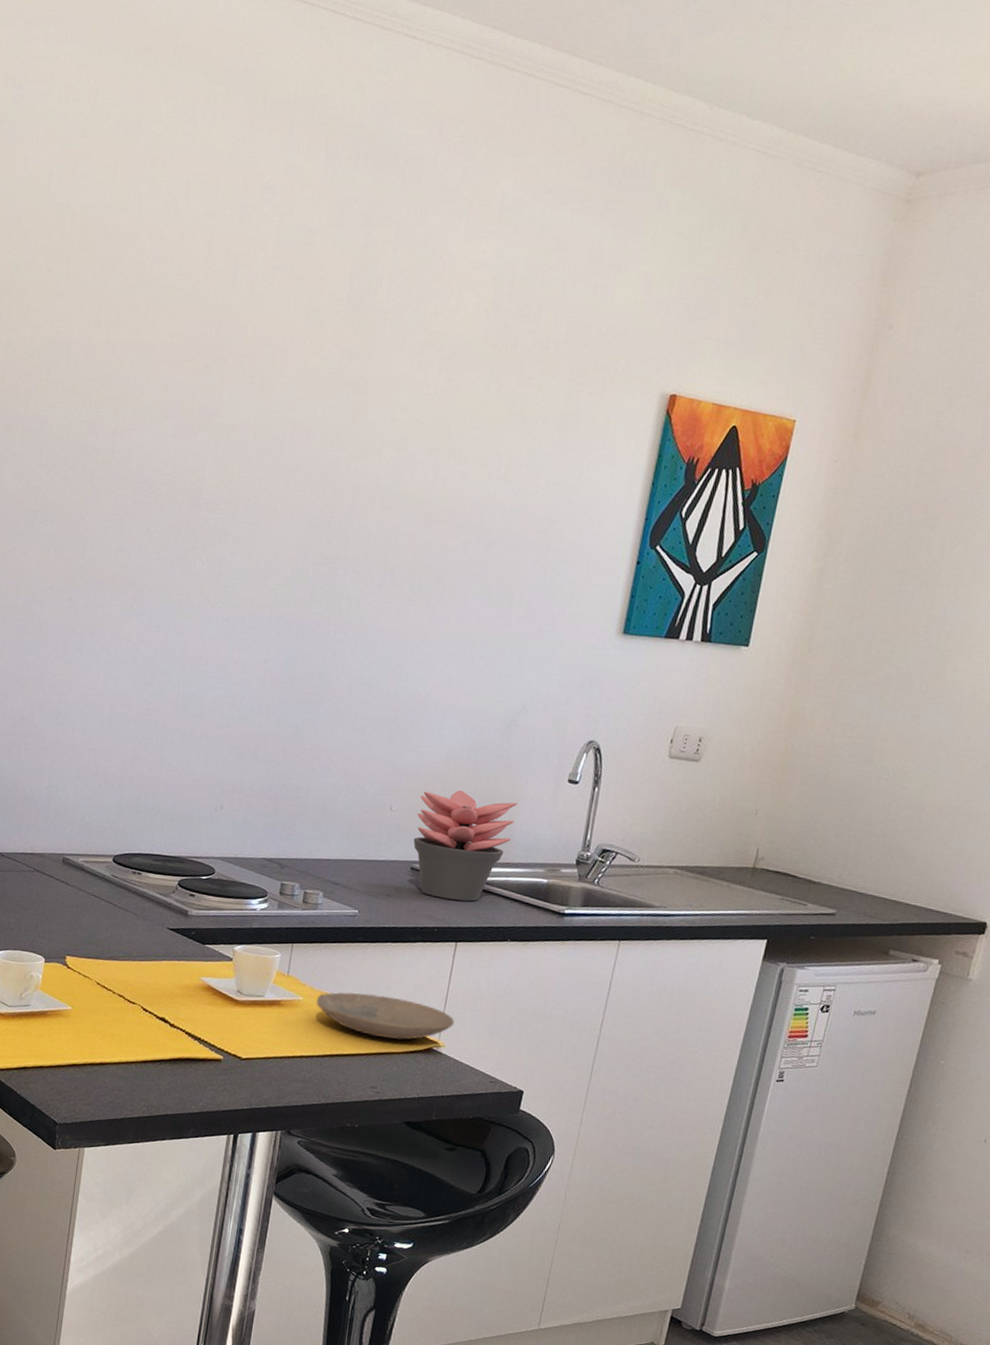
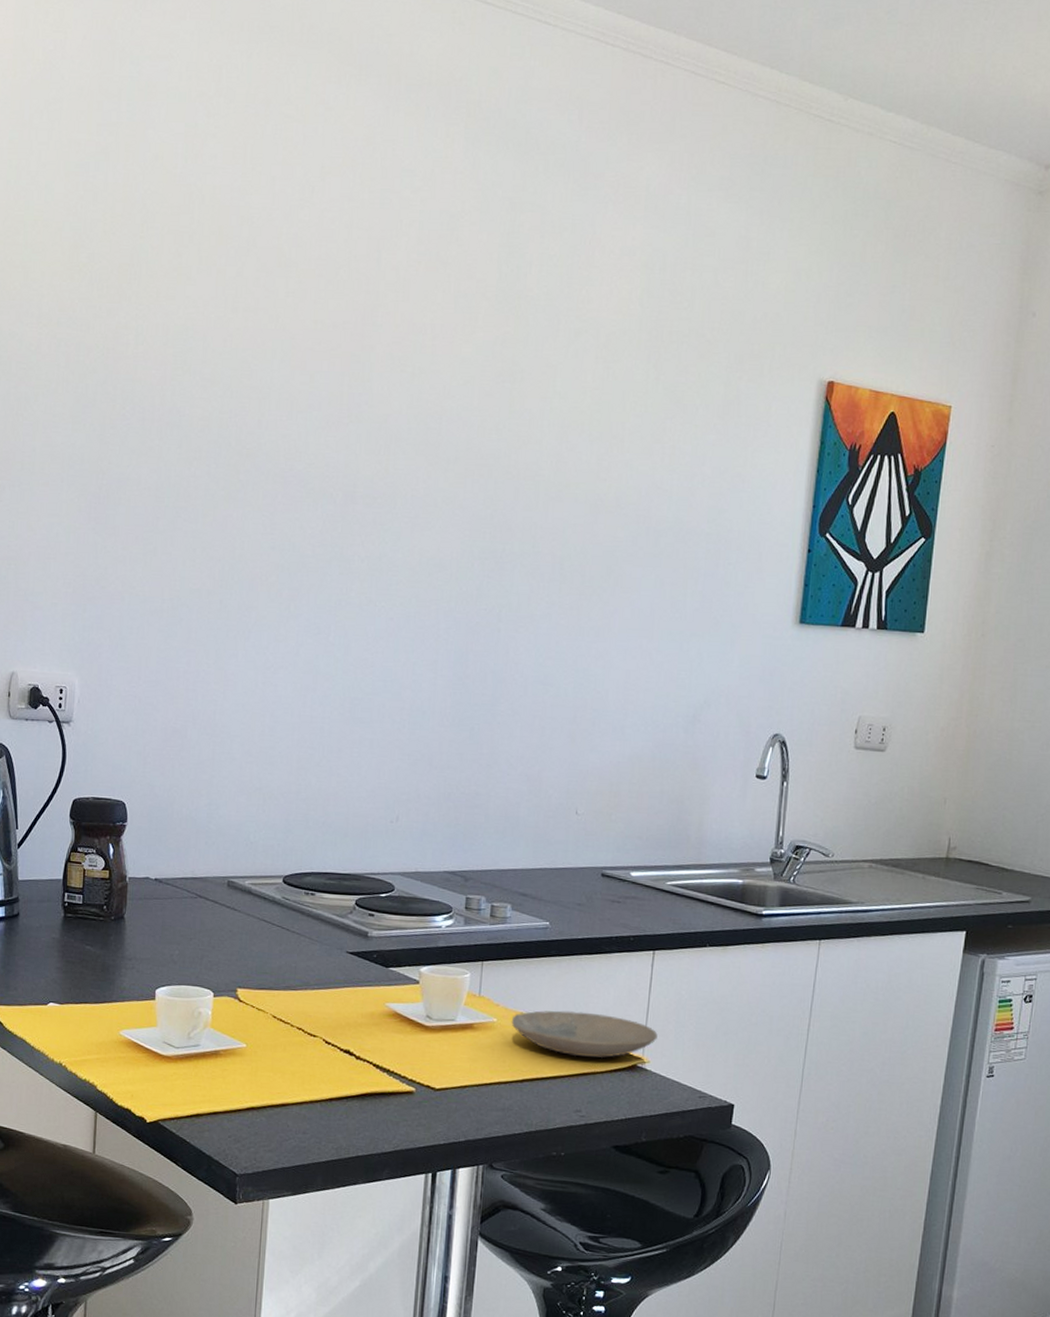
succulent plant: present [413,790,518,902] -> none [602,791,707,907]

